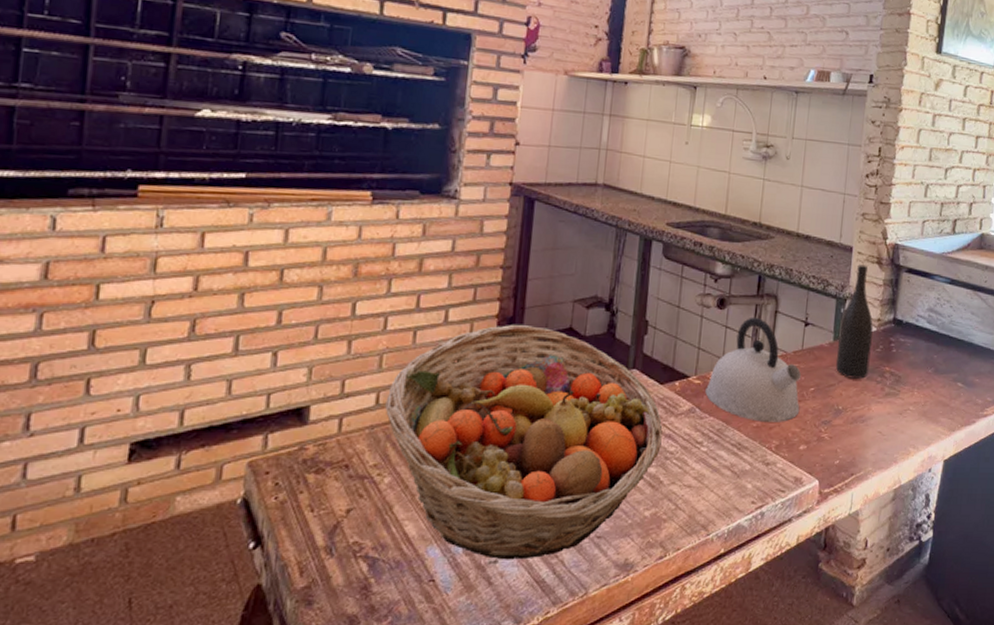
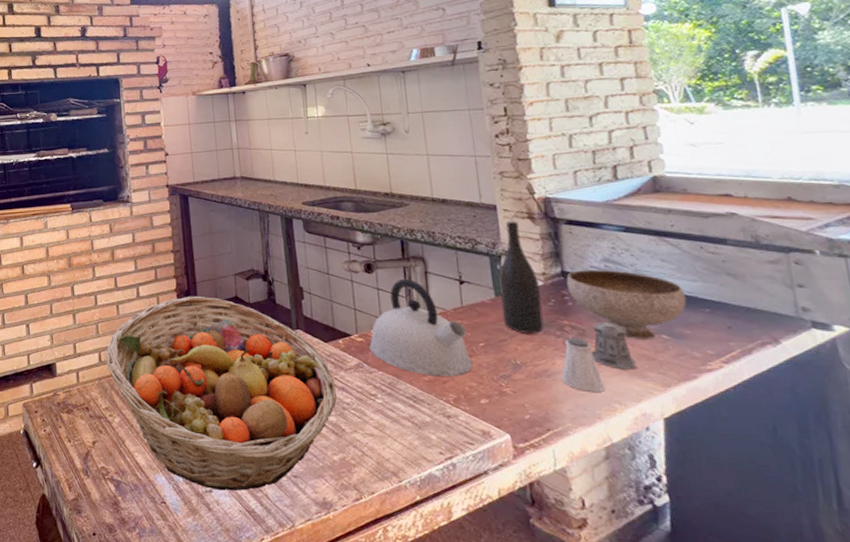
saltshaker: none [872,383,905,438] -> present [561,337,605,393]
bowl: none [895,317,983,387] -> present [566,269,687,339]
pepper shaker: none [901,367,934,415] -> present [590,320,637,370]

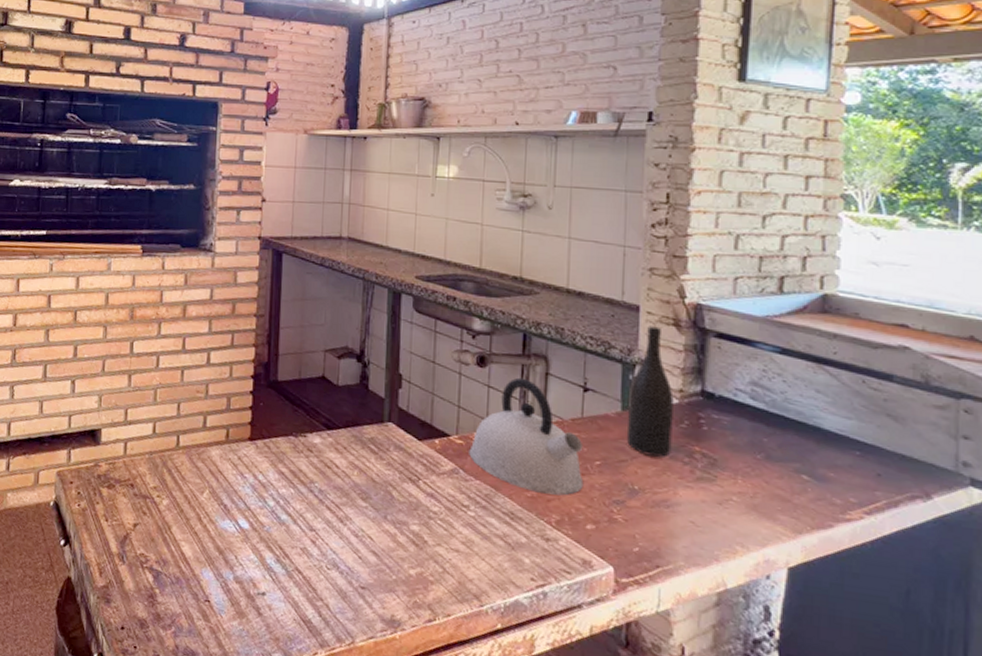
fruit basket: present [106,296,337,491] -> none [161,369,424,597]
saltshaker: present [561,337,605,393] -> none [681,466,728,532]
bowl: present [566,269,687,339] -> none [704,391,837,478]
pepper shaker: present [590,320,637,370] -> none [719,451,768,511]

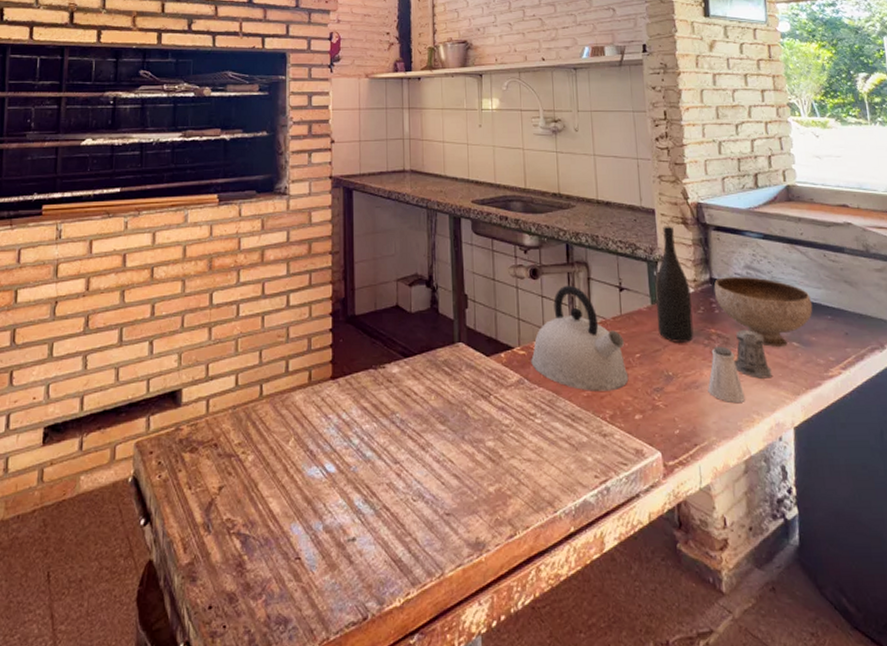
saltshaker: none [681,466,728,532] -> present [707,346,745,404]
bowl: none [704,391,837,478] -> present [713,276,813,347]
pepper shaker: none [719,451,768,511] -> present [733,327,772,379]

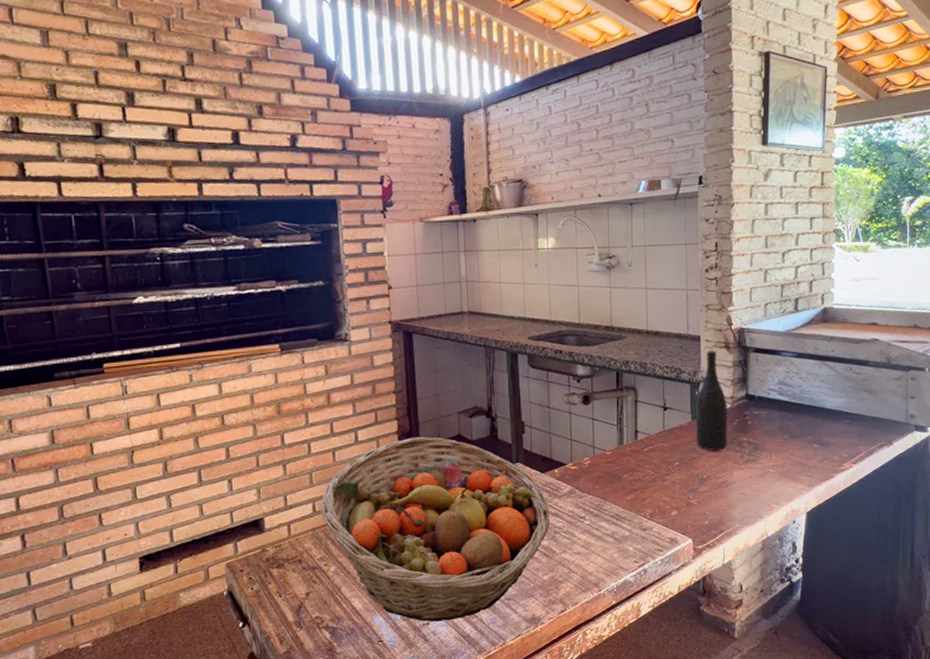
fruit basket: none [243,304,496,538] -> present [320,436,550,622]
kettle: present [531,285,629,391] -> none [582,408,668,496]
saltshaker: present [707,346,745,404] -> none [736,451,767,497]
bowl: present [713,276,813,347] -> none [748,391,835,449]
pepper shaker: present [733,327,772,379] -> none [760,434,793,476]

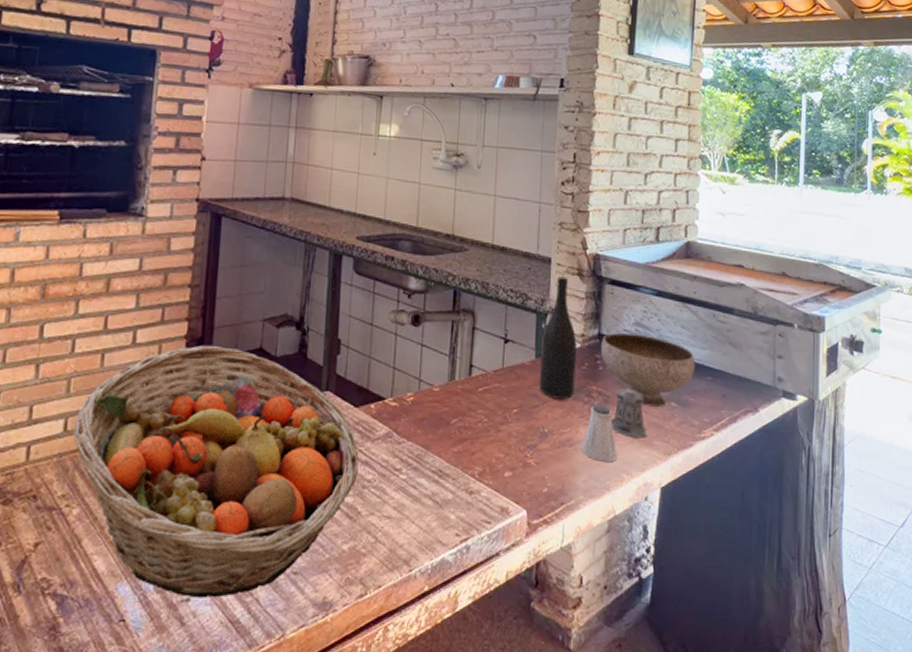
saltshaker: none [736,451,767,497] -> present [581,404,617,463]
bowl: none [748,391,835,449] -> present [600,332,696,407]
pepper shaker: none [760,434,793,476] -> present [610,386,647,438]

